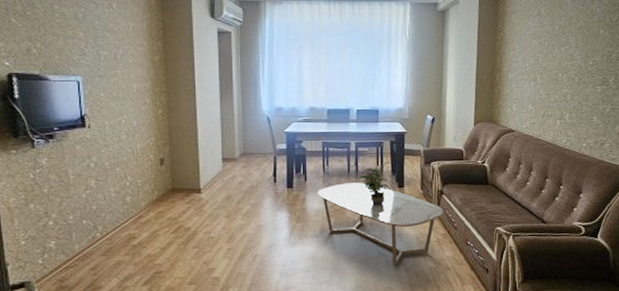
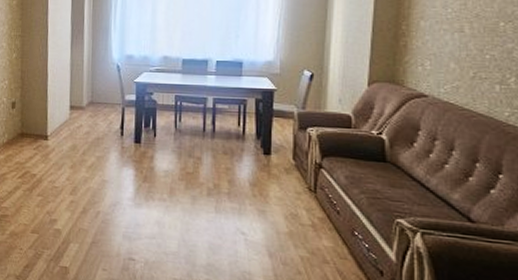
coffee table: present [318,182,444,267] -> none [168,143,323,249]
potted plant: present [356,161,393,204] -> none [212,122,258,172]

